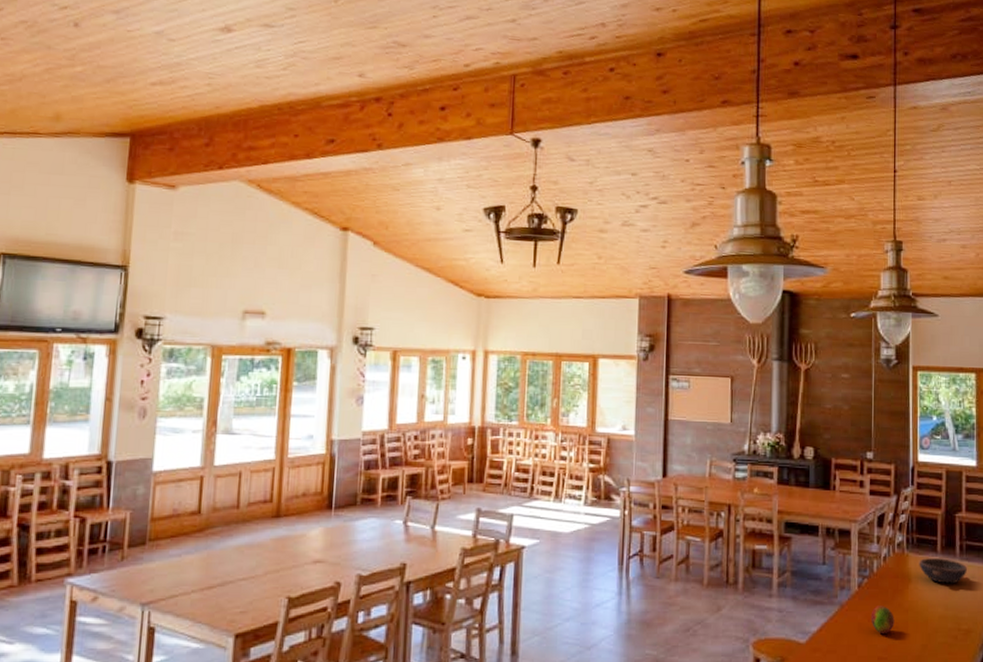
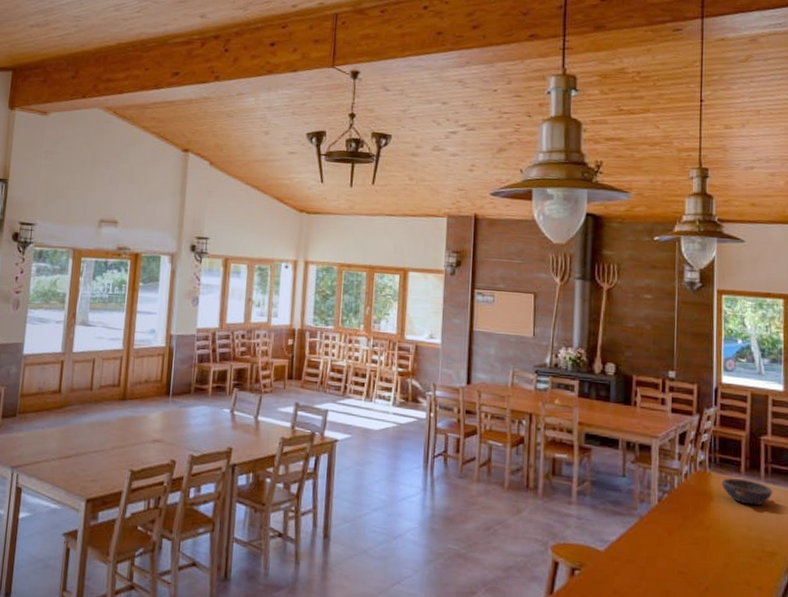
fruit: present [870,606,894,633] -> none [670,521,695,549]

